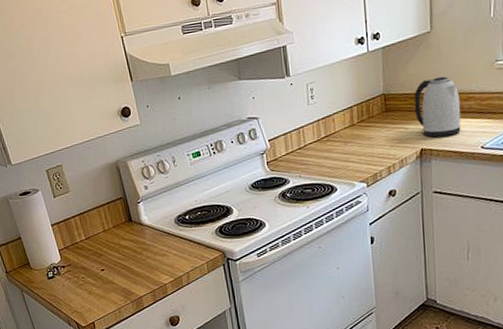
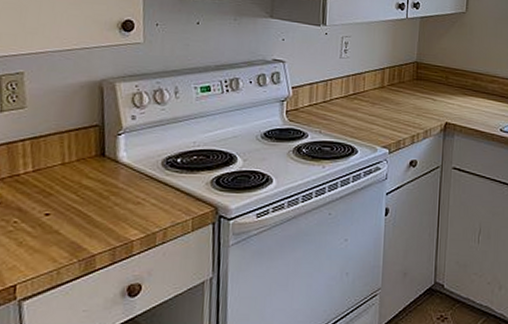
kettle: present [414,76,461,138] -> none [443,56,486,114]

